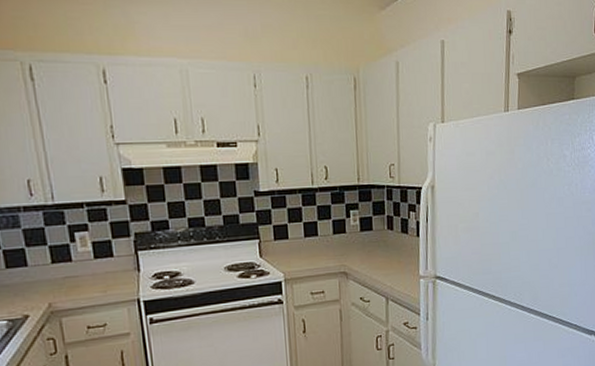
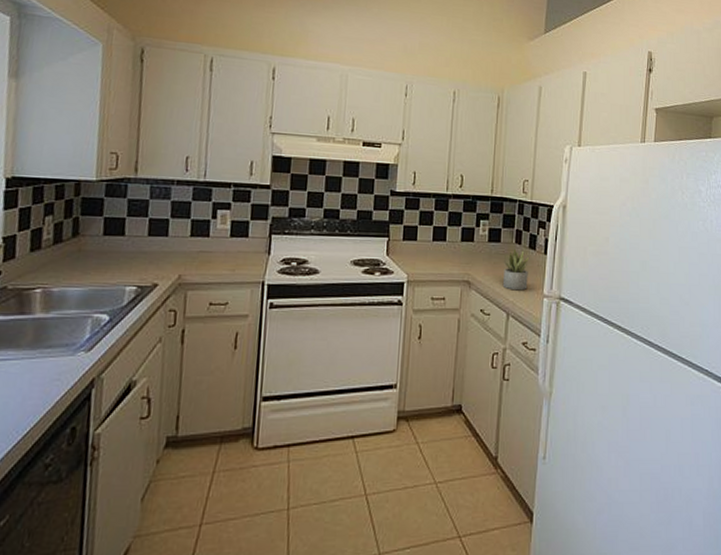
succulent plant: none [378,235,404,276] -> present [503,248,530,291]

